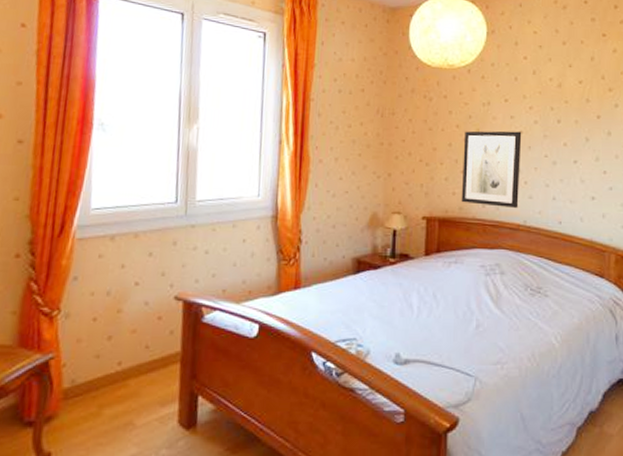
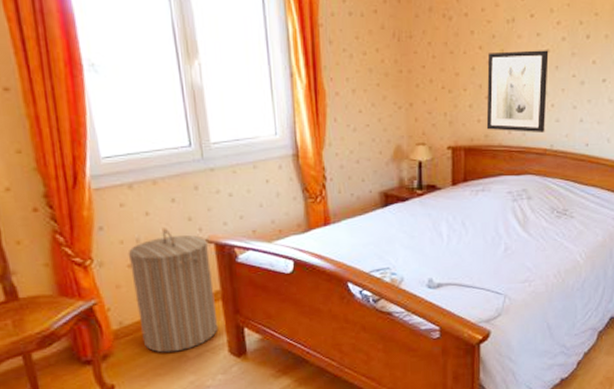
laundry hamper: none [91,283,177,419] -> present [128,229,219,353]

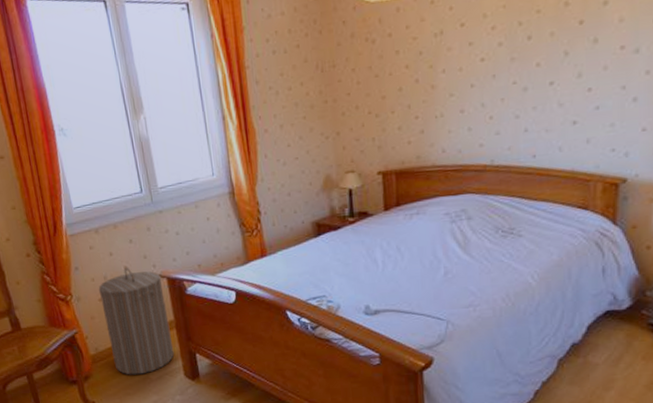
wall art: present [486,50,549,132] -> none [415,59,484,151]

